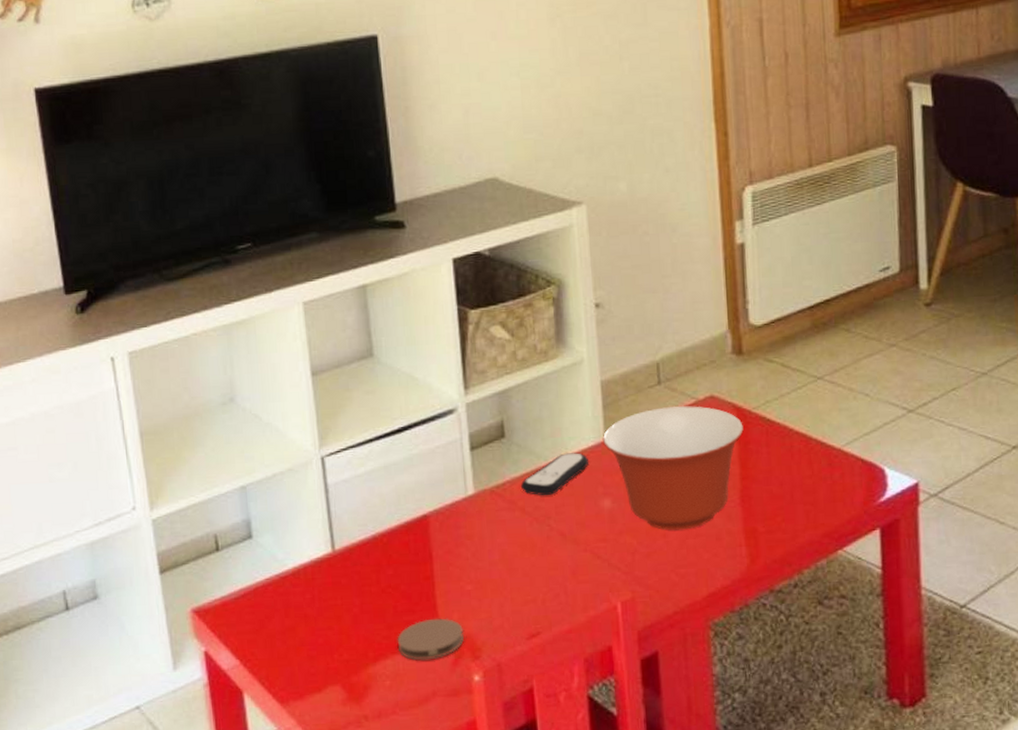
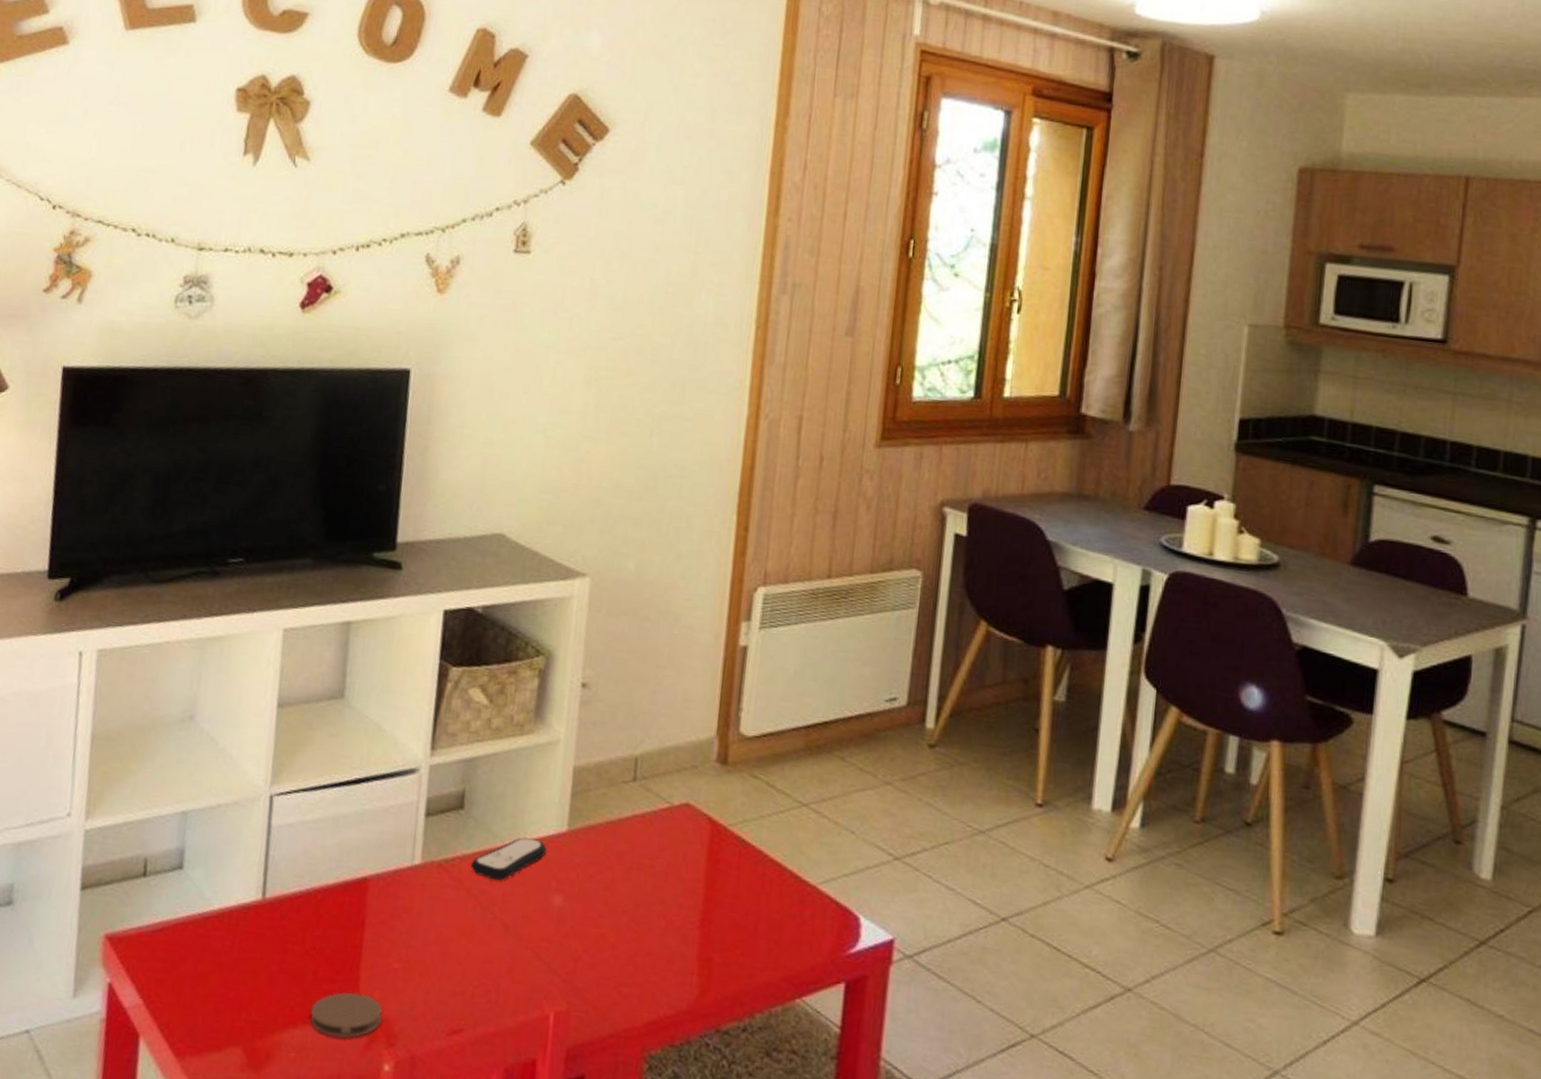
mixing bowl: present [602,405,744,531] -> none [564,806,716,945]

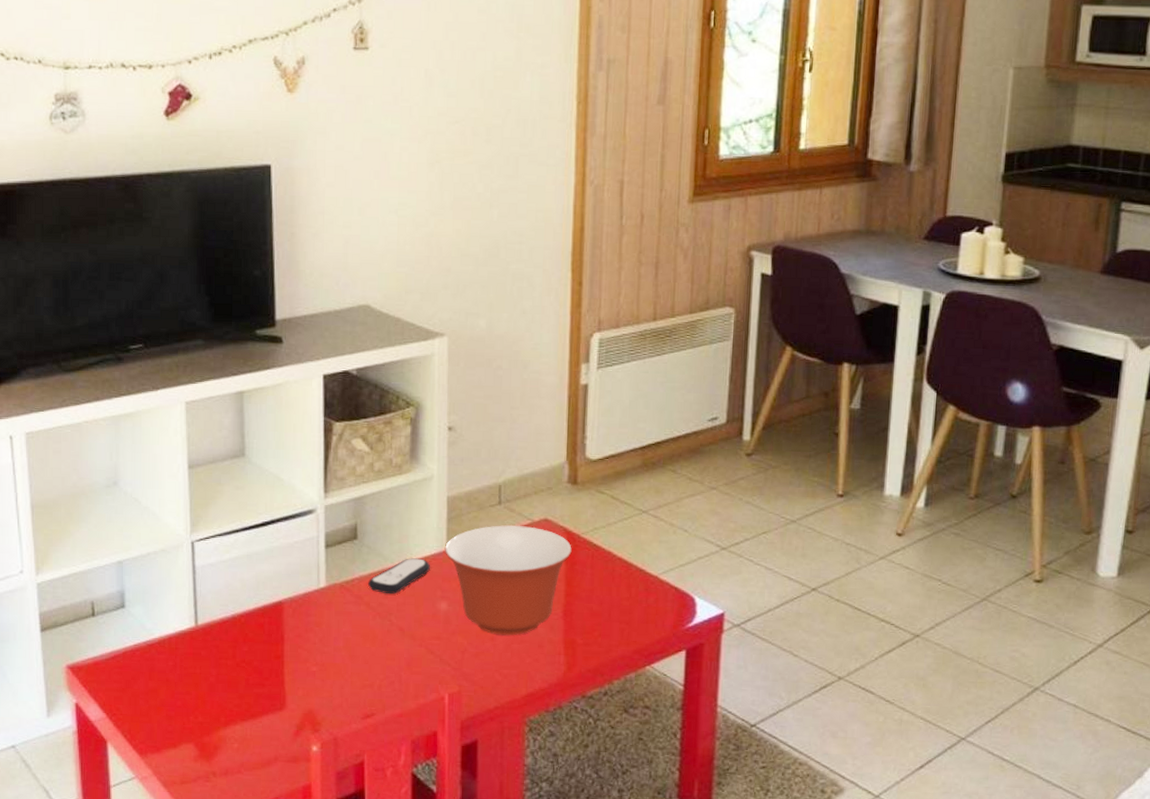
coaster: present [309,992,382,1038] -> none [247,693,306,729]
mixing bowl: none [564,806,716,945] -> present [444,524,572,636]

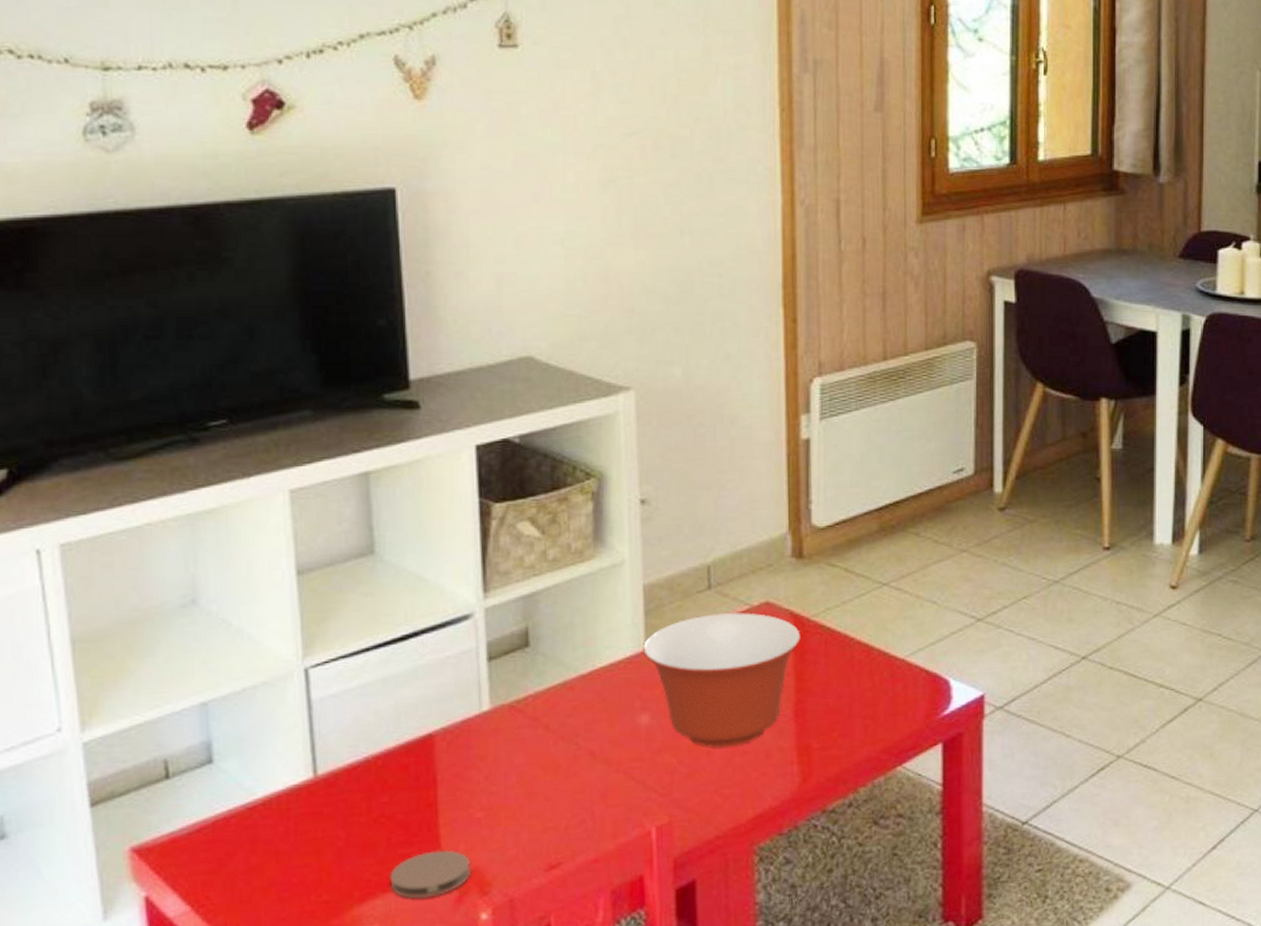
coaster: none [247,693,306,729] -> present [389,849,470,899]
remote control: present [368,558,430,595] -> none [546,663,625,712]

